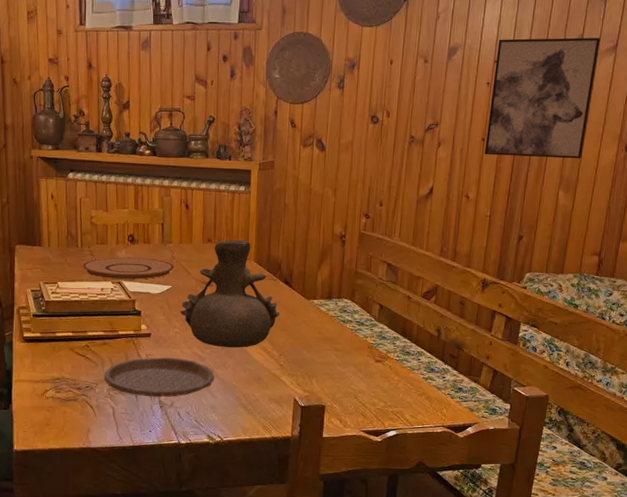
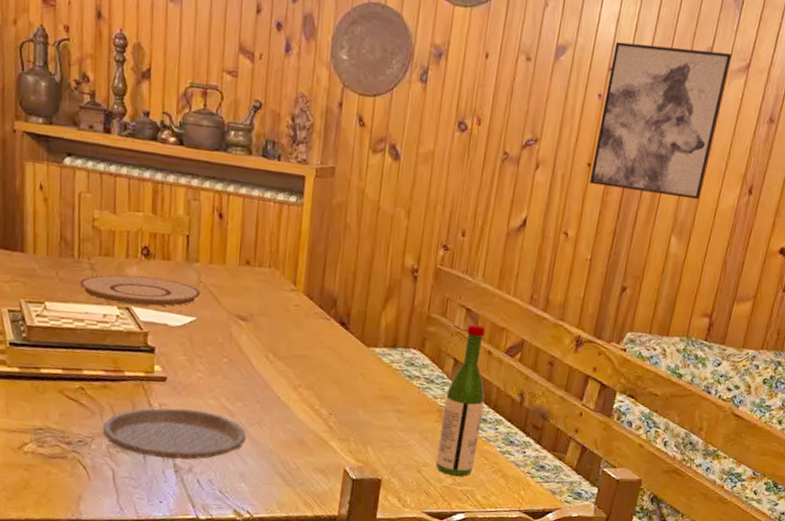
vase: present [180,239,281,348] -> none [206,263,333,403]
wine bottle: none [369,275,408,400] -> present [435,324,486,476]

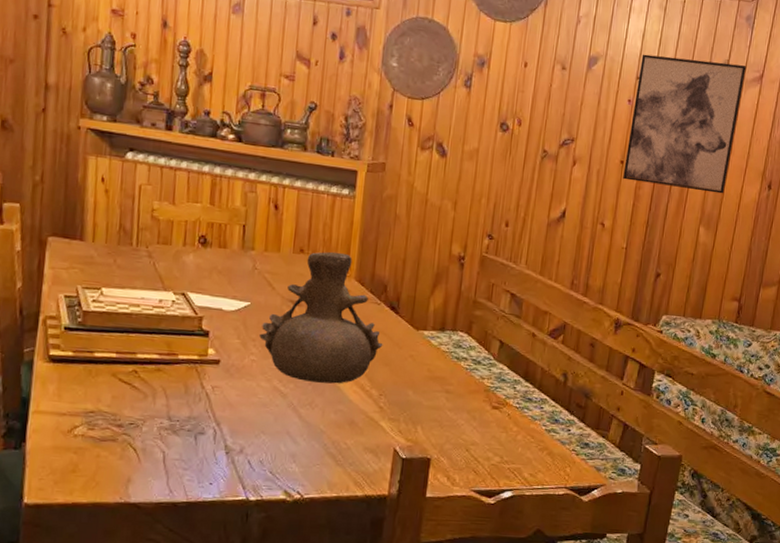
plate: present [79,275,201,307] -> none [136,262,256,292]
plate: present [102,408,246,460] -> none [154,390,298,441]
vase: none [206,263,333,403] -> present [259,251,383,384]
wine bottle: present [435,324,486,476] -> none [483,308,531,454]

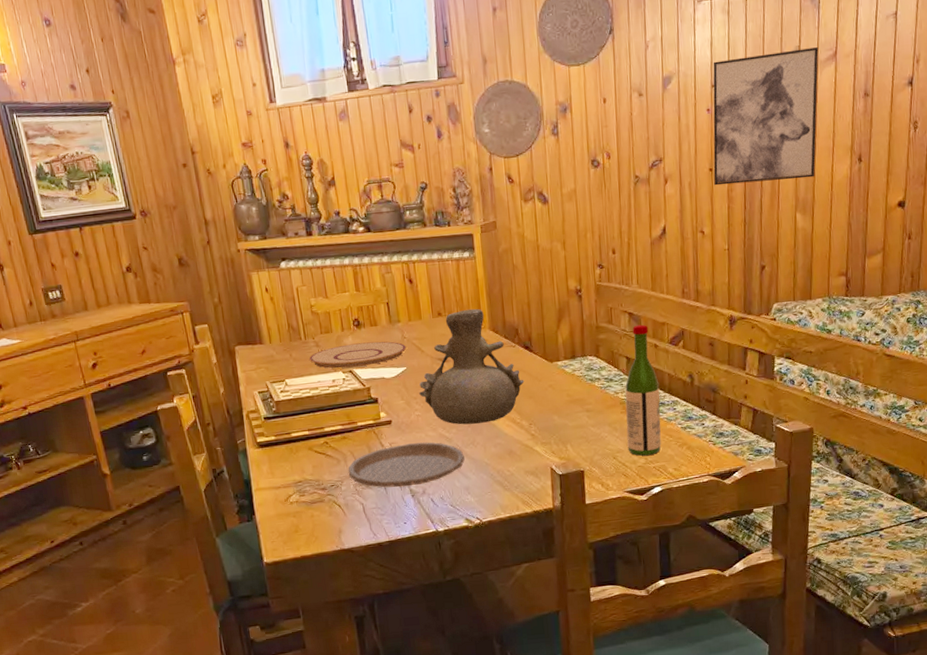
plate: none [136,262,256,292] -> present [309,341,407,369]
plate: none [154,390,298,441] -> present [347,442,465,488]
wine bottle: none [483,308,531,454] -> present [625,324,661,456]

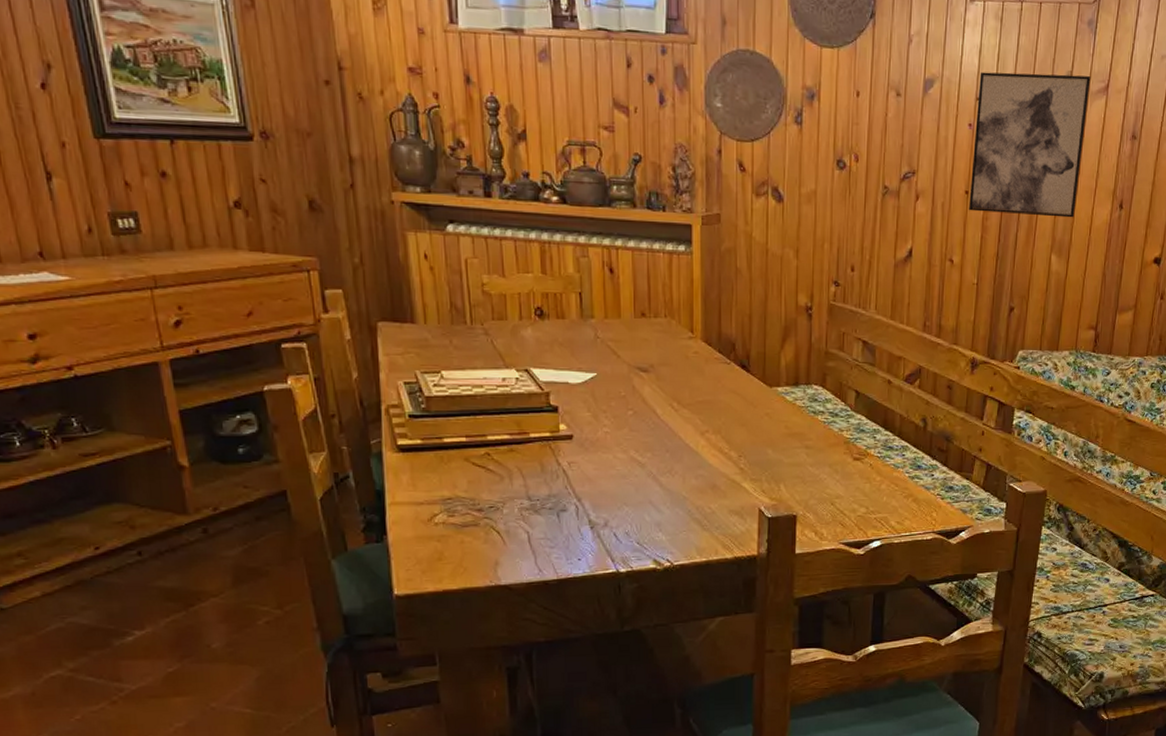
plate: present [309,341,407,369] -> none [474,337,599,366]
plate: present [347,442,465,488] -> none [513,465,658,516]
vase: present [419,308,524,425] -> none [610,313,737,449]
wine bottle: present [625,324,661,456] -> none [848,356,889,504]

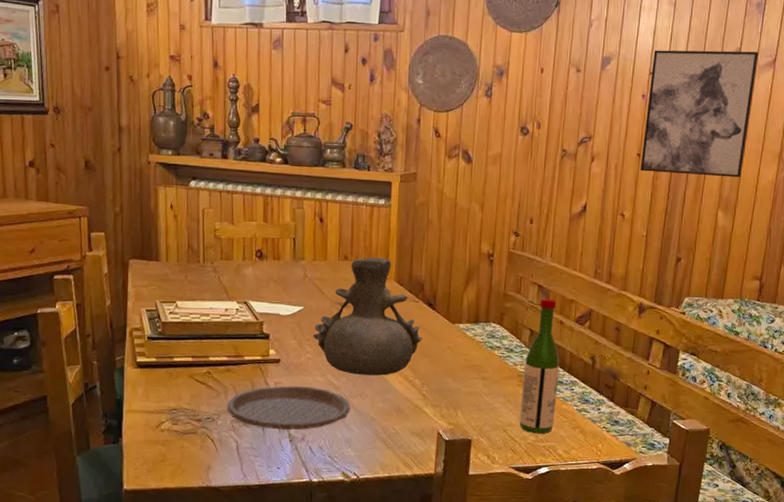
plate: none [513,465,658,516] -> present [227,385,350,431]
vase: none [610,313,737,449] -> present [313,257,423,376]
wine bottle: none [848,356,889,504] -> present [519,298,560,433]

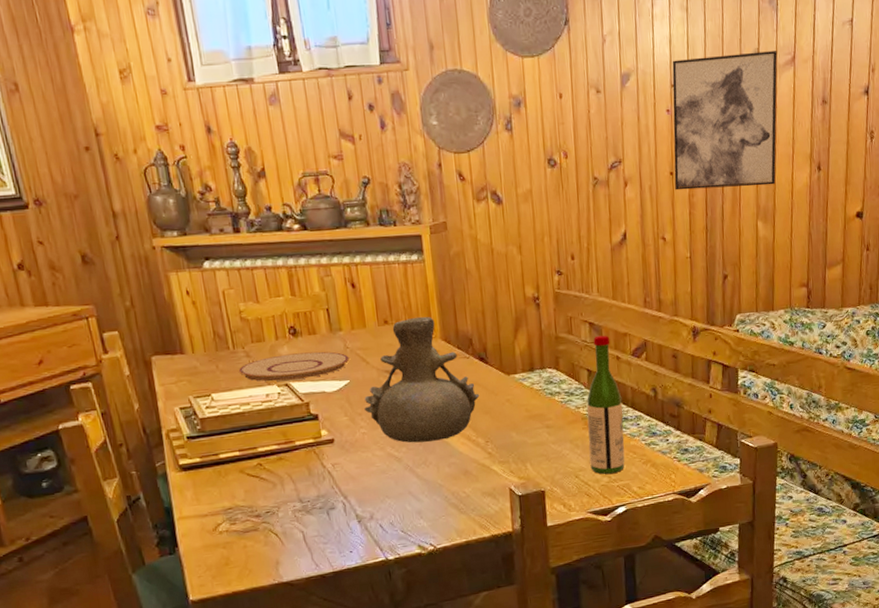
plate: none [204,274,307,299] -> present [238,351,350,382]
plate: present [227,385,350,431] -> none [285,462,416,513]

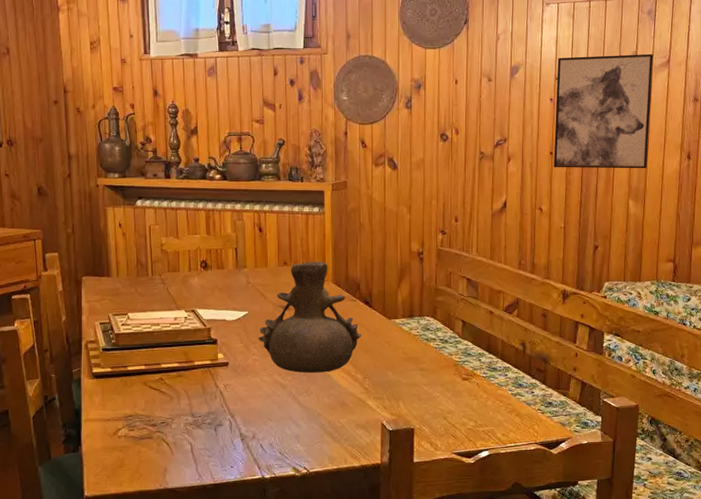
plate: present [238,351,350,382] -> none [153,284,250,307]
wine bottle: present [586,335,625,474] -> none [458,291,493,418]

